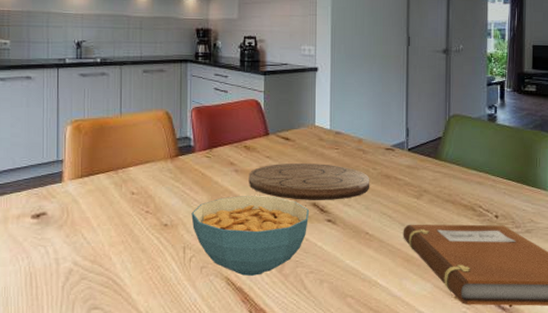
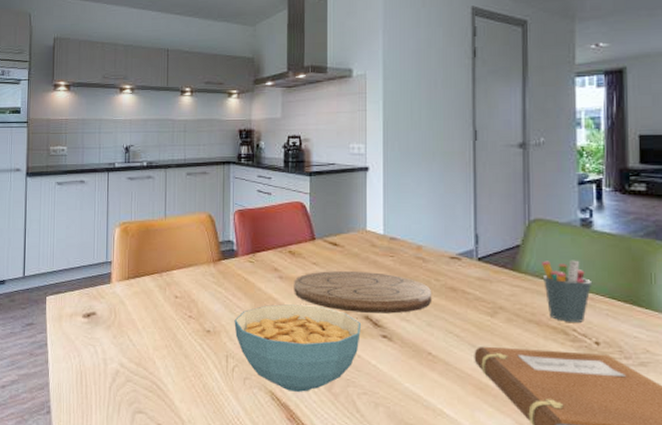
pen holder: none [458,149,494,200] -> present [542,260,591,322]

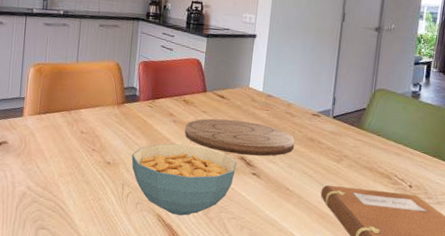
pen holder: present [542,260,591,322] -> none [379,122,413,170]

